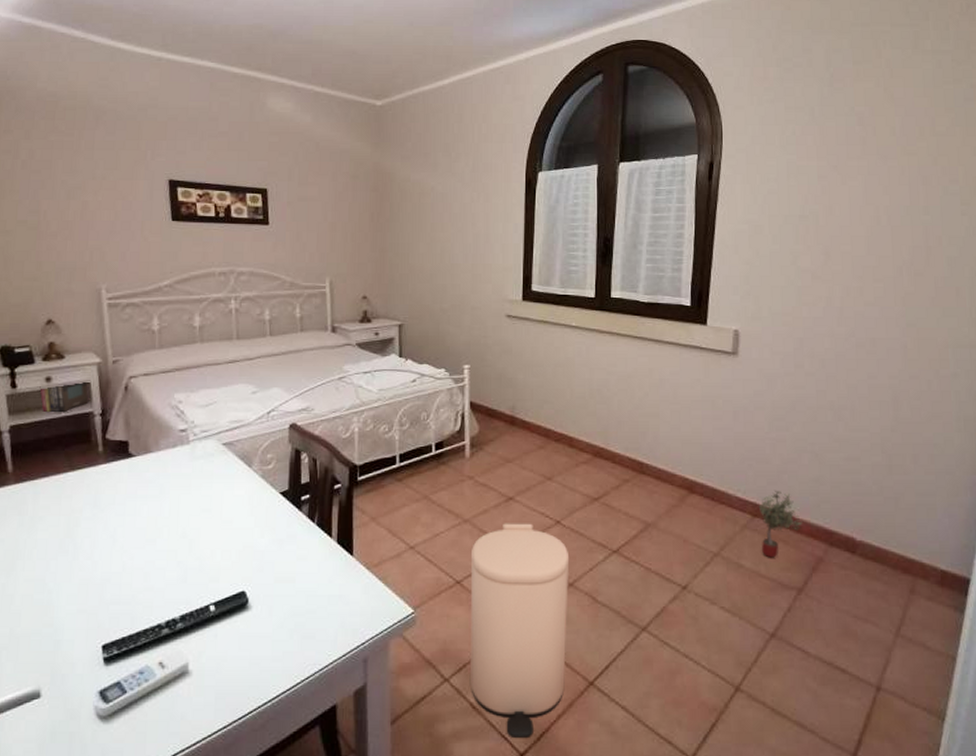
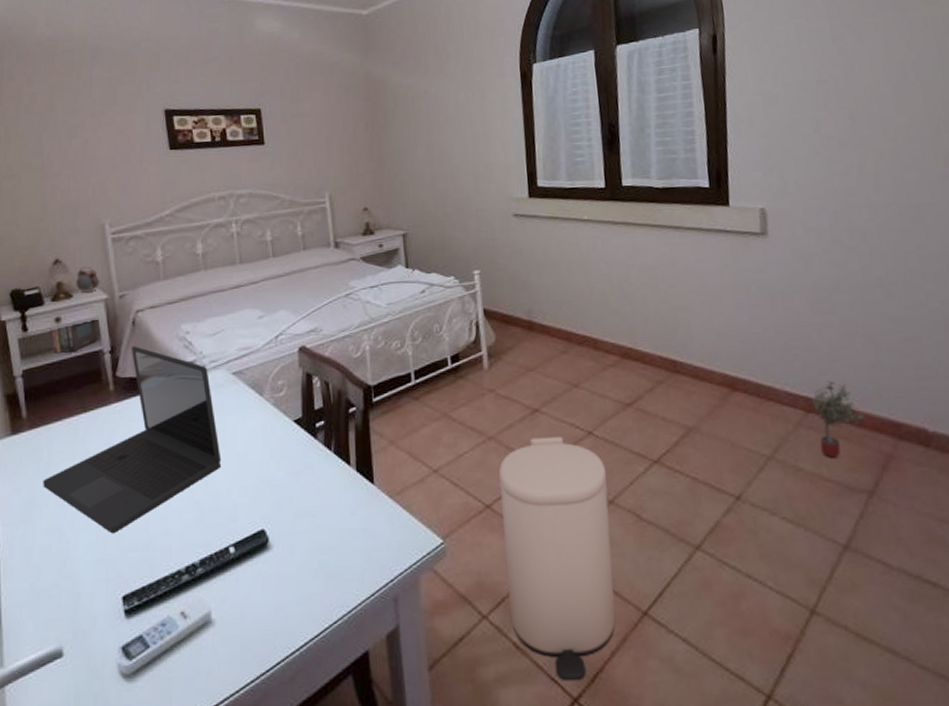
laptop: none [27,411,207,586] -> present [43,346,222,533]
alarm clock: none [69,330,93,356] -> present [76,267,99,293]

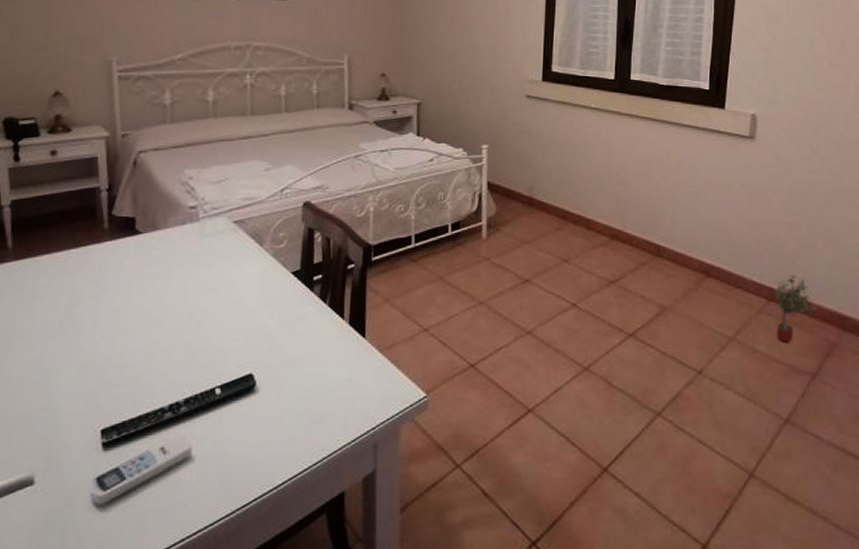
laptop: present [43,346,222,533] -> none [25,186,215,367]
books: present [50,319,98,354] -> none [44,155,96,188]
alarm clock: present [76,267,99,293] -> none [76,102,101,129]
pedal bin: present [499,436,616,682] -> none [483,305,585,527]

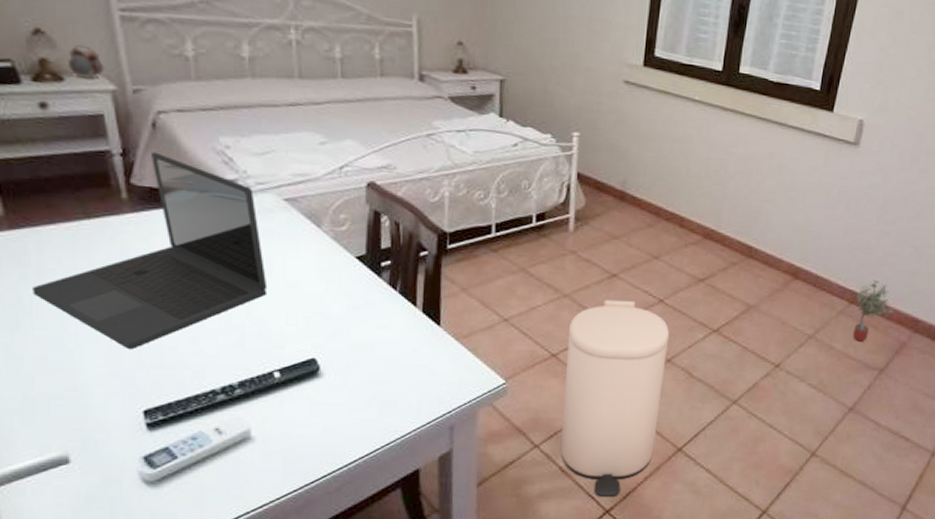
laptop: none [25,186,215,367] -> present [32,152,268,348]
alarm clock: none [76,102,101,129] -> present [68,45,103,80]
pedal bin: none [483,305,585,527] -> present [561,299,670,498]

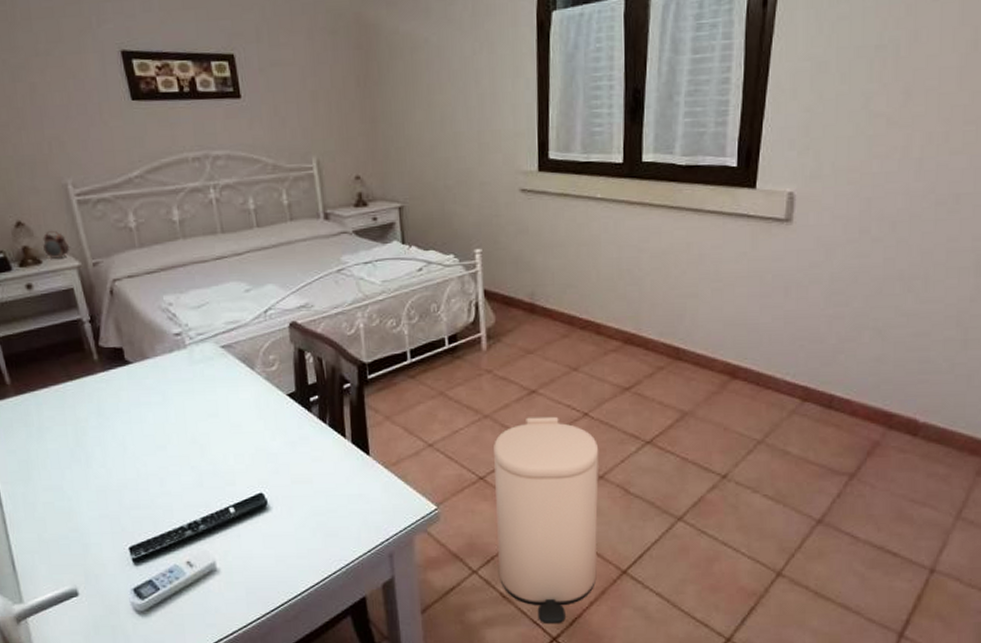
laptop: present [32,152,268,348] -> none [37,316,216,492]
potted tree: present [852,279,894,342] -> none [809,371,859,444]

